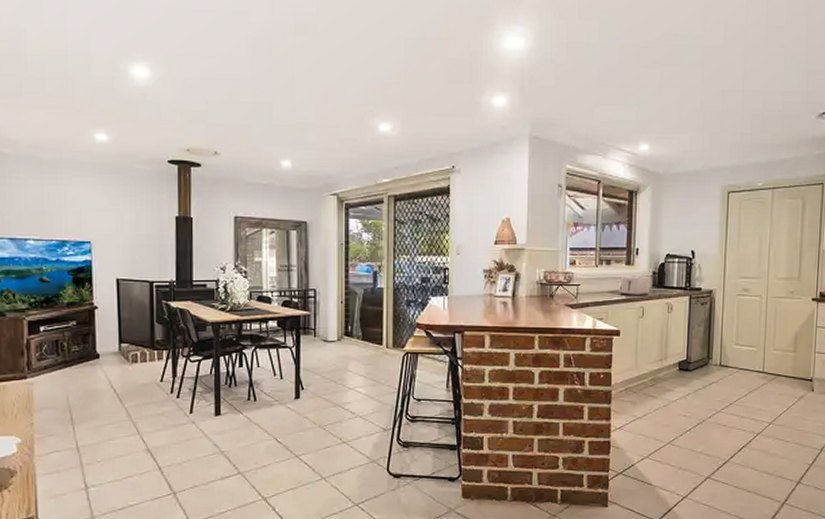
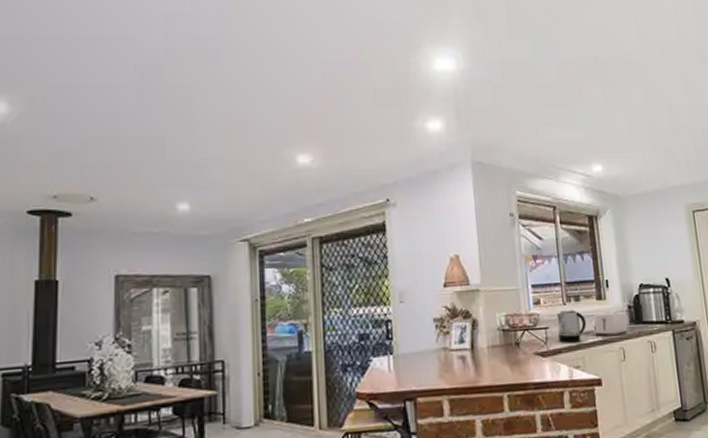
kettle: none [587,270,614,299] -> present [556,308,587,343]

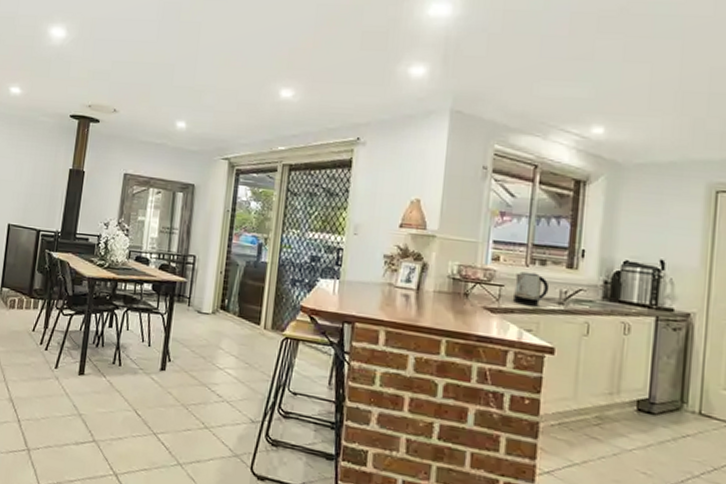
toaster: present [593,311,629,337] -> none [556,281,601,310]

